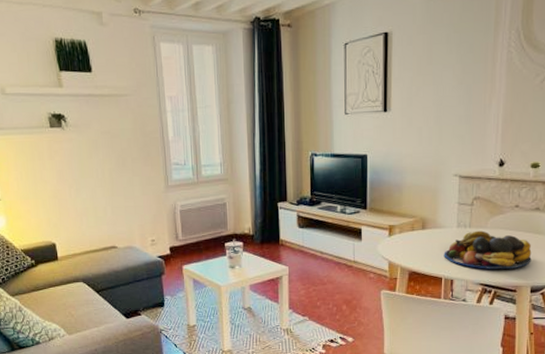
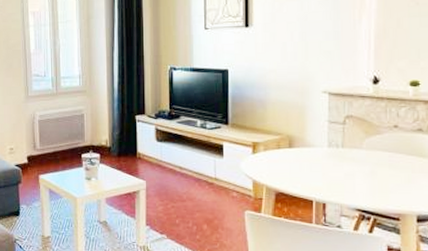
fruit bowl: present [444,230,532,270] -> none [314,151,416,195]

